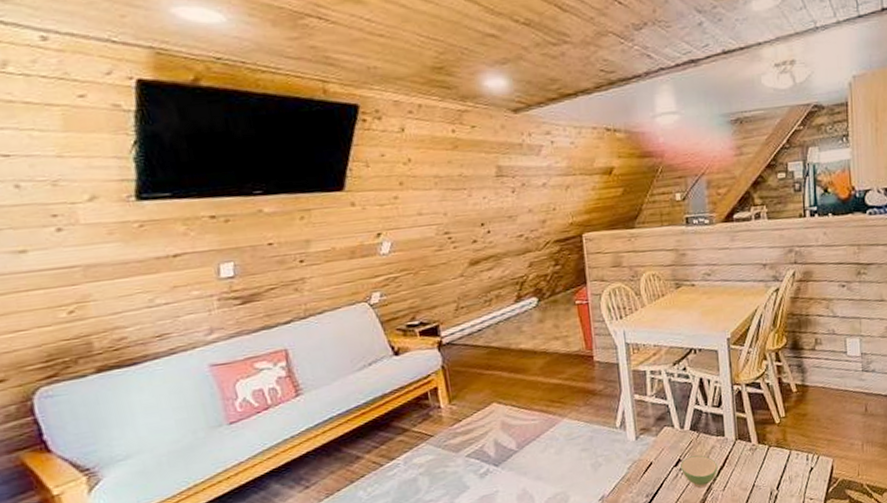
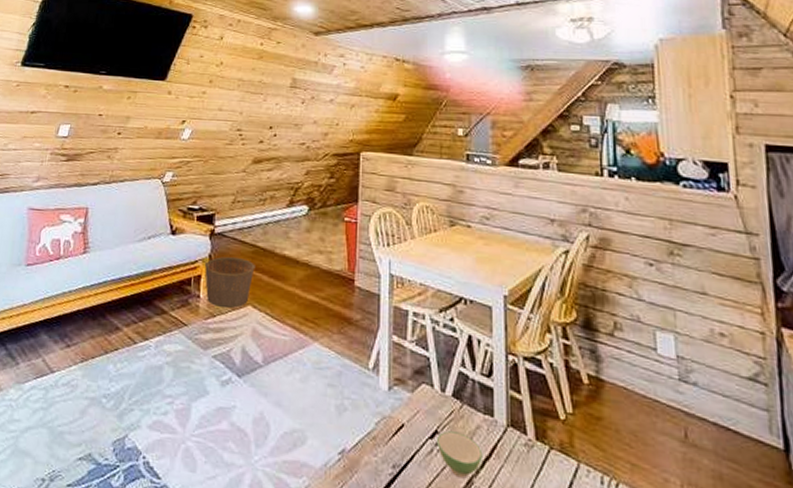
basket: none [437,361,493,412] -> present [204,256,255,308]

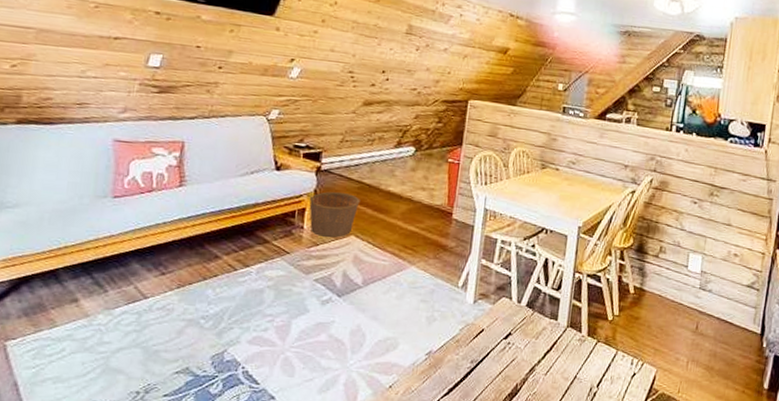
bowl: present [437,431,483,479] -> none [509,332,546,367]

